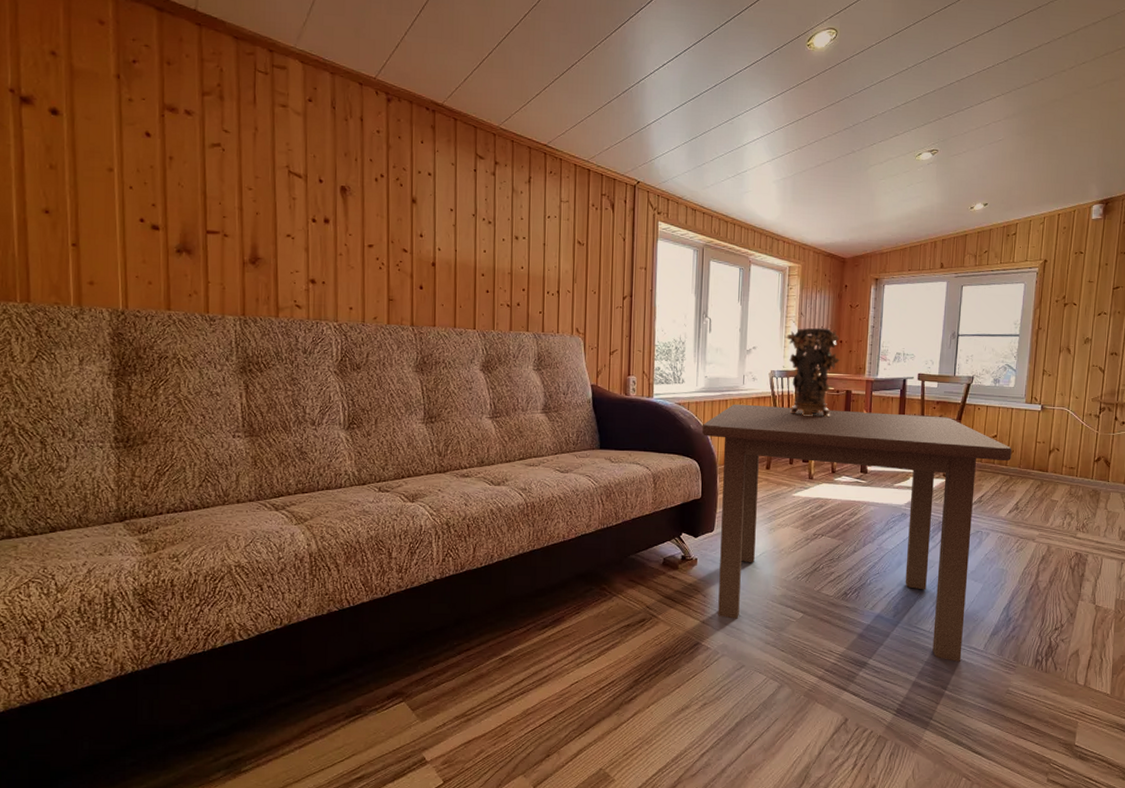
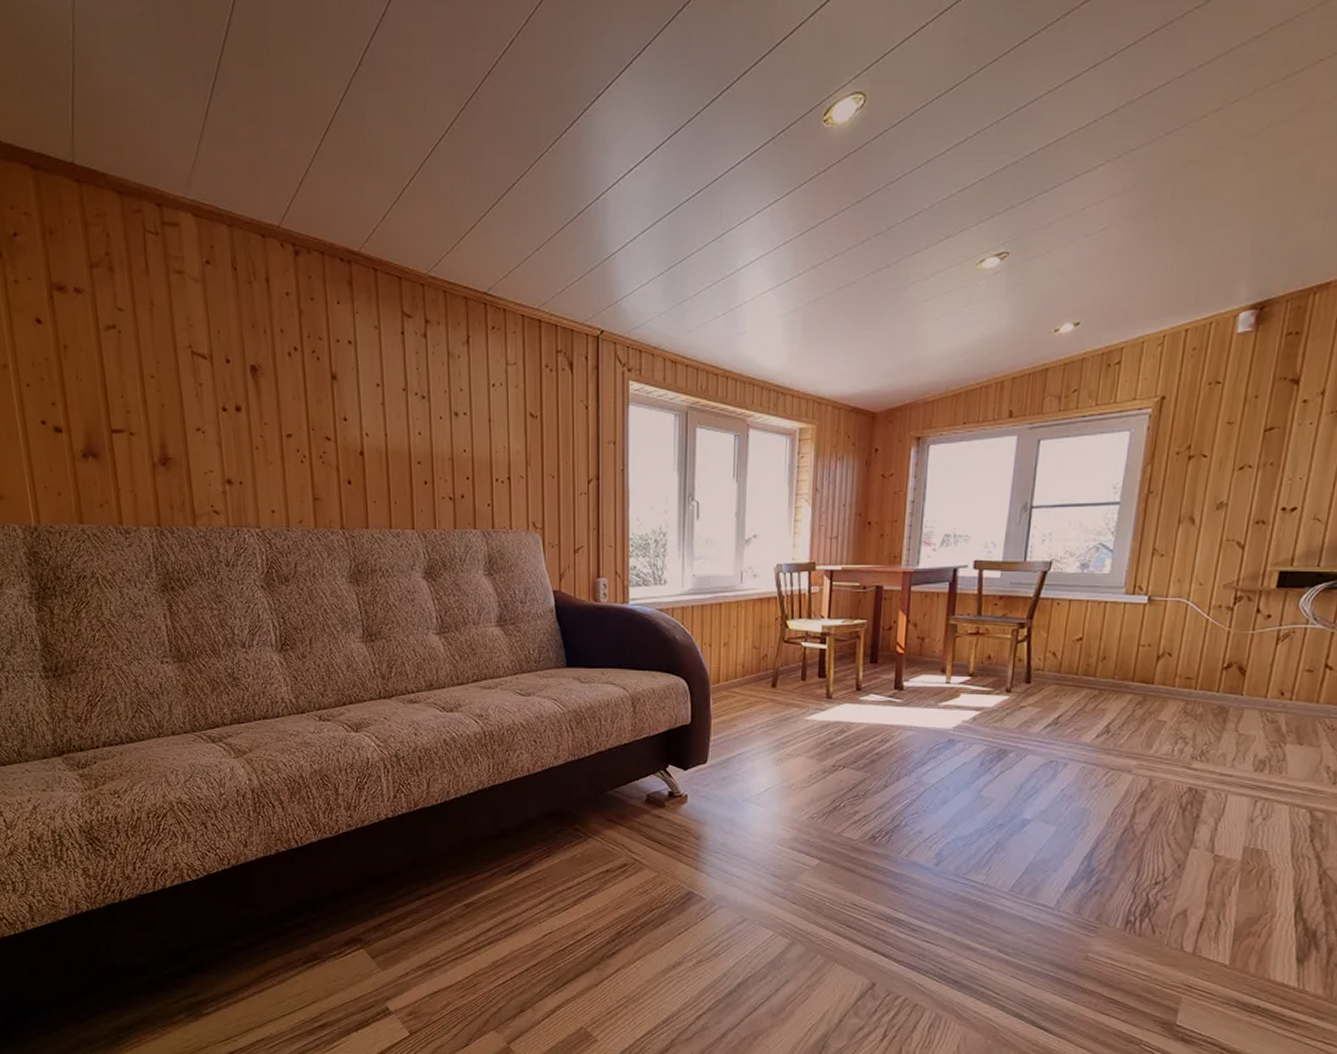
coffee table: present [701,404,1012,661] -> none [689,608,1103,920]
decorative vase: present [787,327,840,417] -> none [797,506,868,620]

